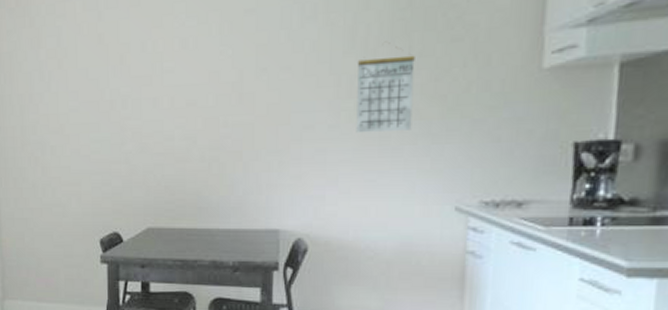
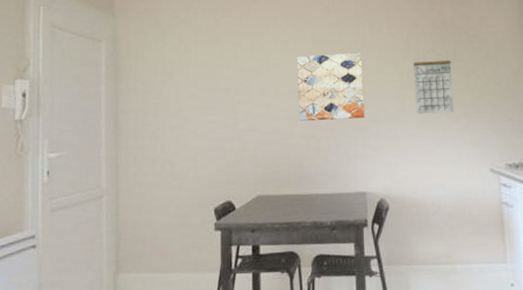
wall art: none [198,50,285,142] -> present [297,53,365,122]

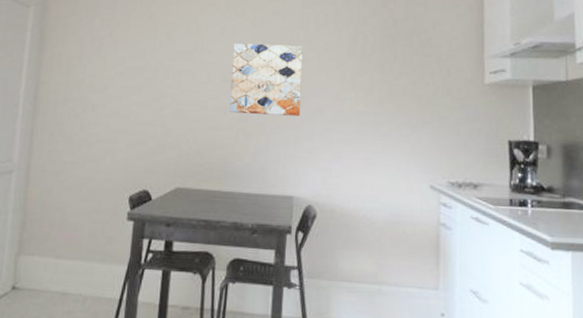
calendar: present [414,53,454,115] -> none [356,55,399,120]

